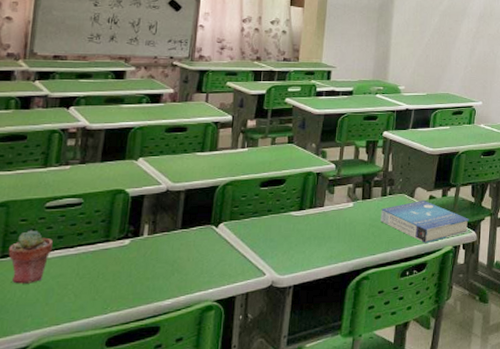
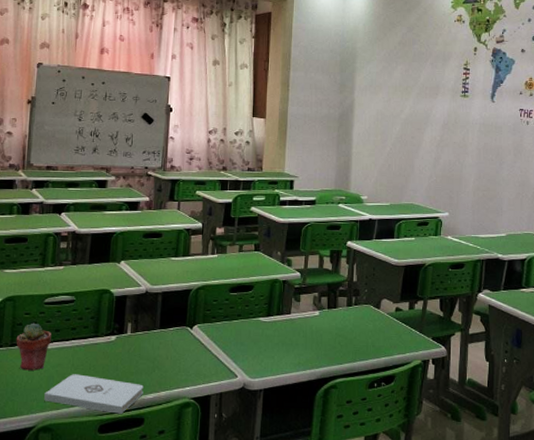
notepad: none [41,284,161,324] -> present [44,374,144,414]
book: present [381,201,469,243] -> none [347,312,438,355]

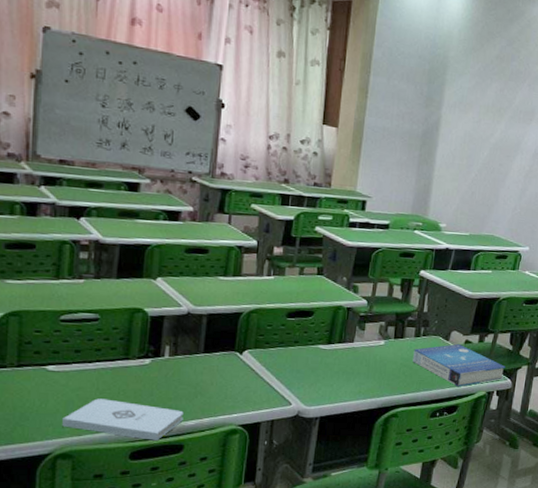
potted succulent: present [16,322,51,371] -> none [24,341,70,394]
book: none [347,312,438,355] -> present [413,344,505,387]

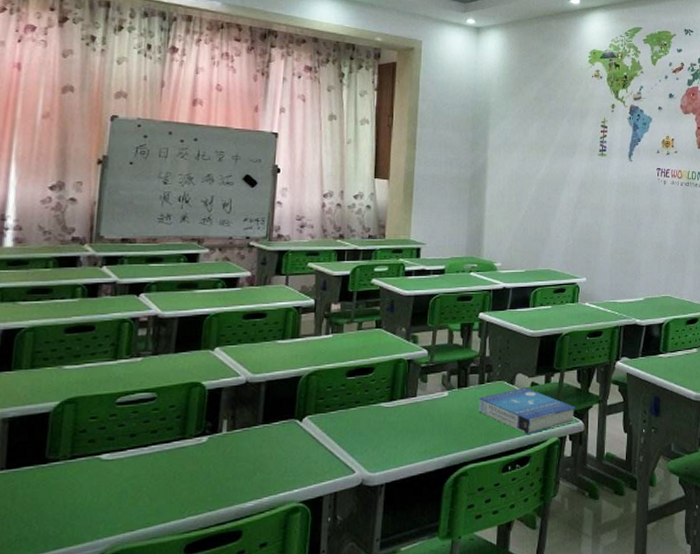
notepad: present [62,398,184,441] -> none [114,485,242,529]

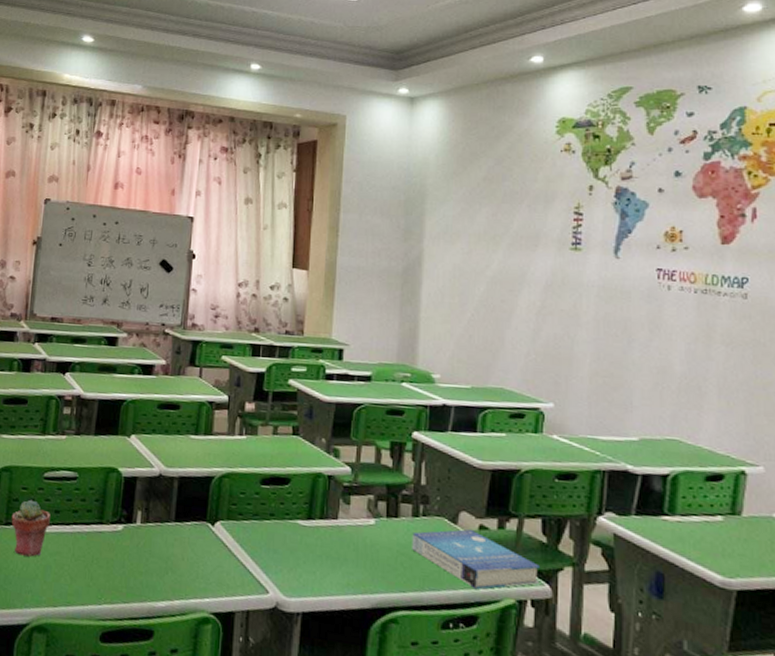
potted succulent: none [77,428,125,487] -> present [11,499,50,557]

